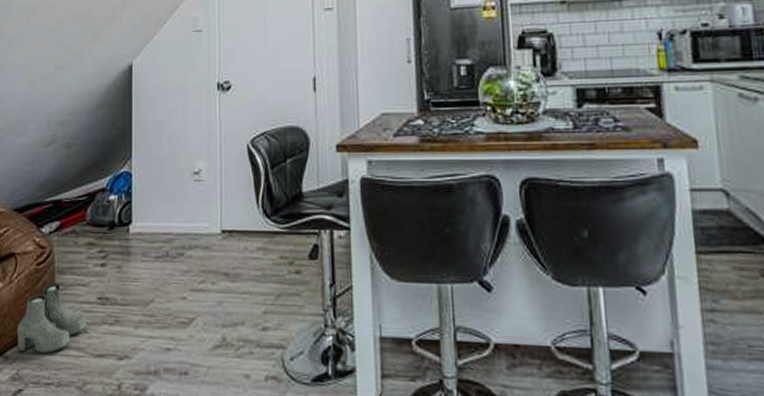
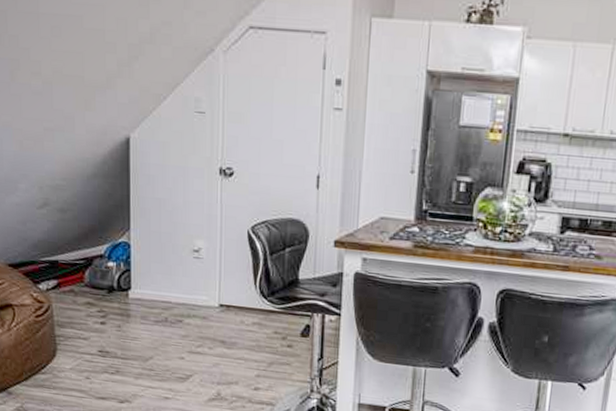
boots: present [16,283,86,354] -> none [18,334,88,393]

